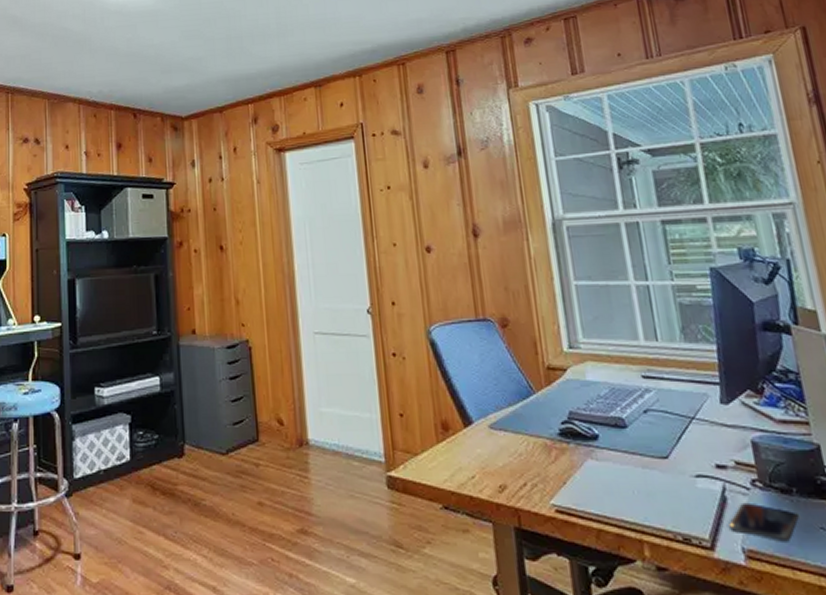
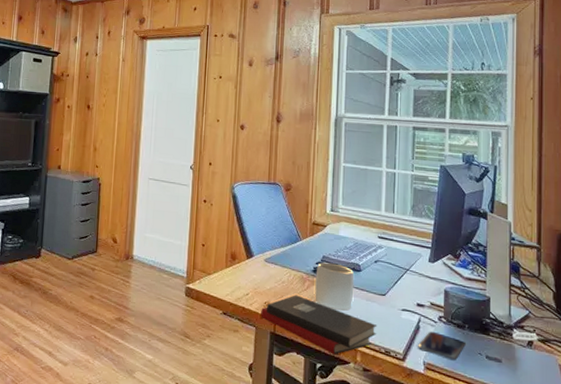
hardback book: none [496,471,666,551] -> present [261,295,378,355]
mug: none [563,420,624,487] -> present [315,262,354,312]

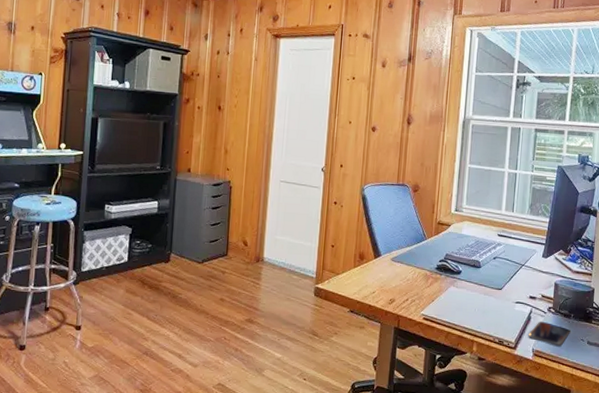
hardback book: present [261,295,378,355] -> none [386,291,493,346]
mug: present [315,262,354,312] -> none [437,260,474,306]

